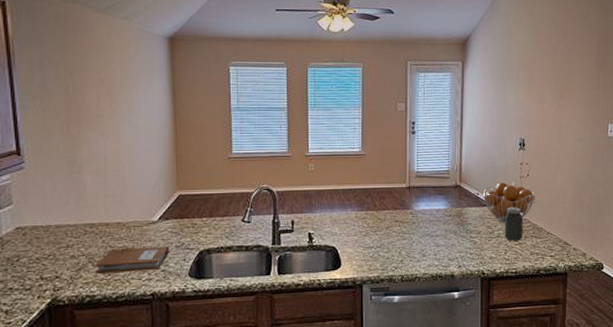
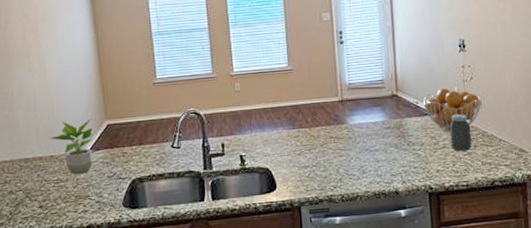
notebook: present [95,246,171,274] -> none [32,177,104,208]
potted plant: none [118,188,164,242] -> present [50,118,93,174]

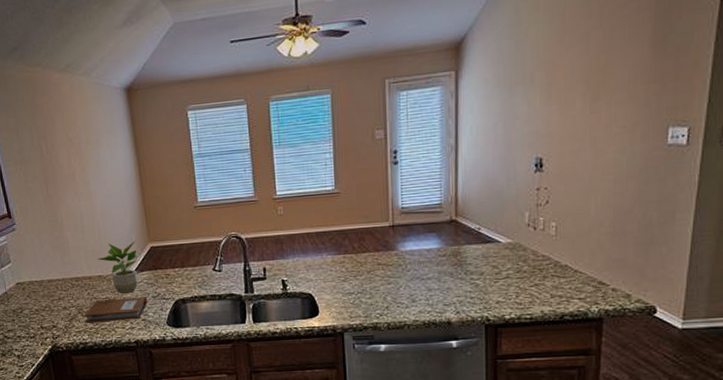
notebook: none [32,177,104,208] -> present [84,297,149,323]
fruit basket: present [423,88,481,133] -> none [486,213,556,262]
jar: present [449,114,472,152] -> none [515,242,542,282]

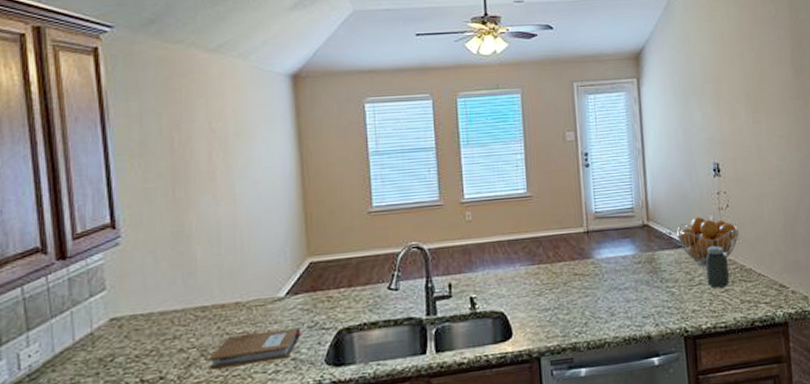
potted plant: present [97,241,138,293] -> none [236,255,292,325]
fruit basket: none [486,213,556,262] -> present [676,217,739,267]
jar: none [515,242,542,282] -> present [705,246,729,288]

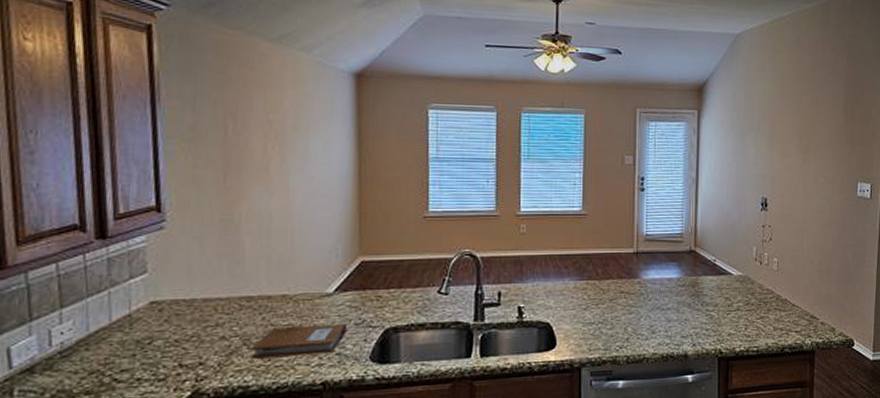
fruit basket: present [676,217,739,267] -> none [720,247,778,294]
jar: present [705,246,729,288] -> none [745,276,766,315]

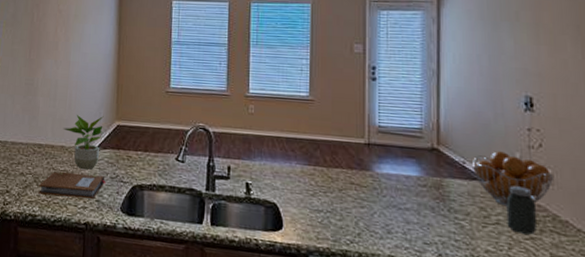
potted plant: none [284,252,342,319] -> present [63,115,104,170]
fruit basket: none [720,247,778,294] -> present [471,151,553,207]
jar: none [745,276,766,315] -> present [506,186,537,235]

